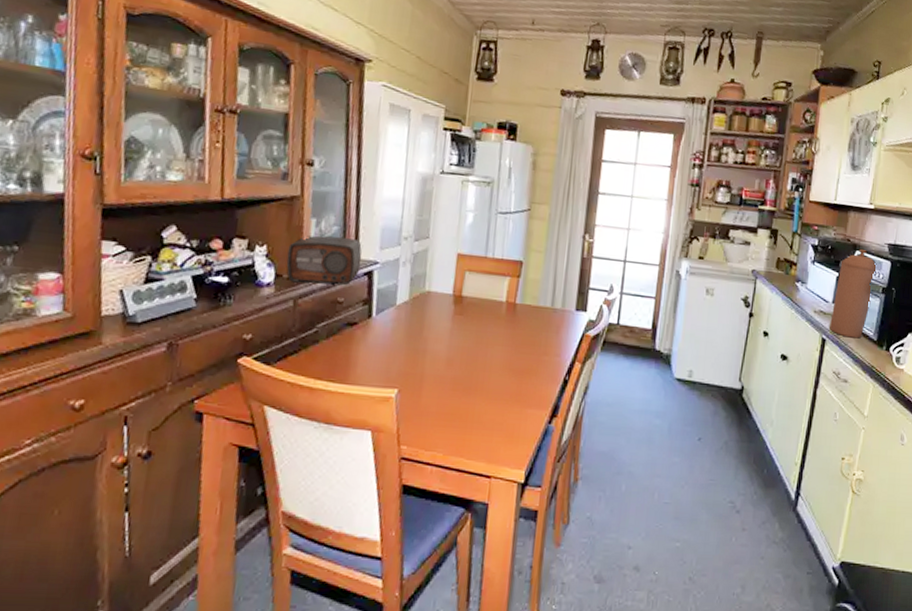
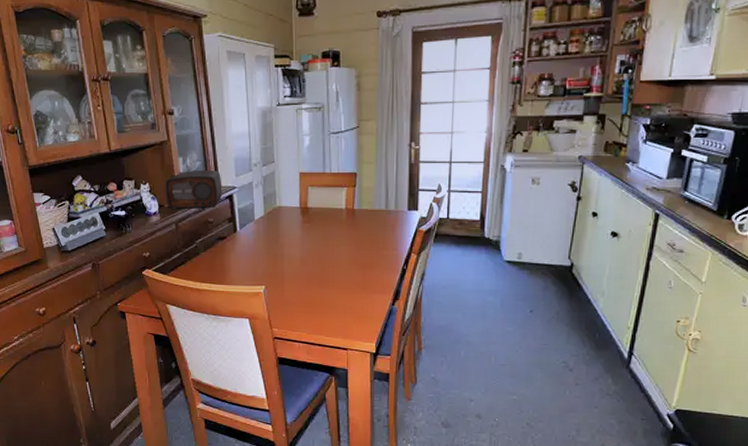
canister: present [830,248,878,339] -> none [663,122,719,210]

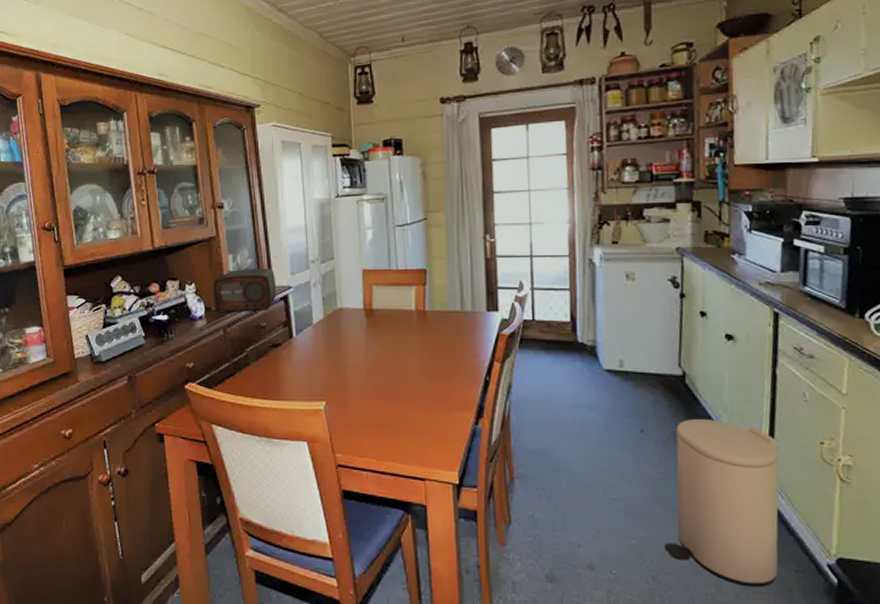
pedal bin: none [539,302,642,430] -> present [664,419,779,586]

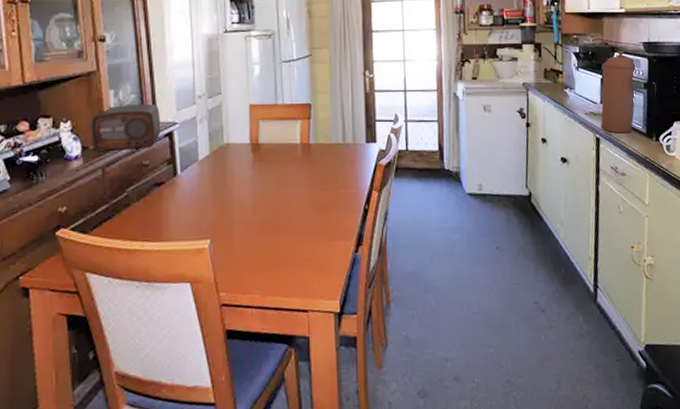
pedal bin: present [664,419,779,586] -> none [516,233,604,379]
canister: none [781,208,835,308] -> present [601,50,637,134]

